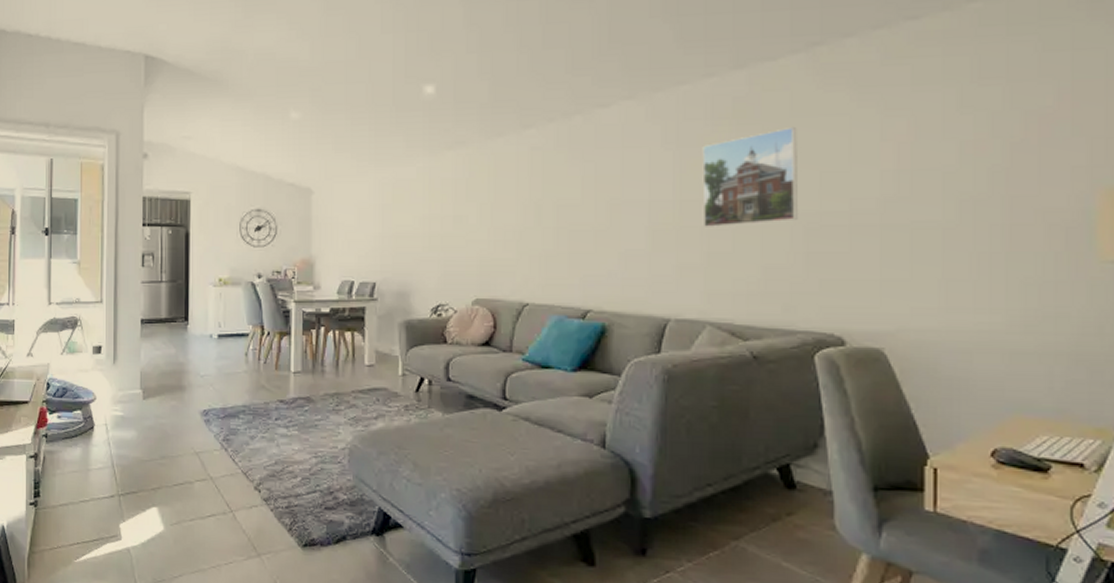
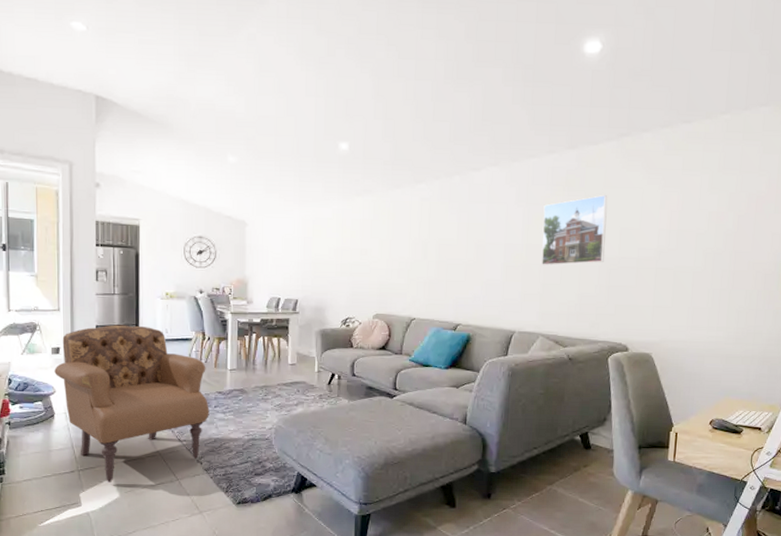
armchair: none [95,318,269,512] -> present [54,325,210,483]

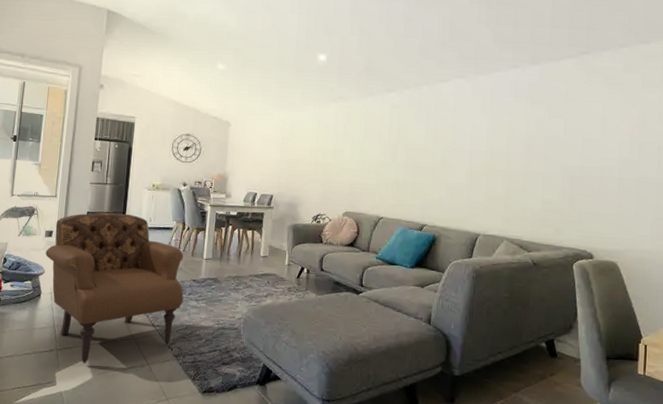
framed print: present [542,195,608,265] -> none [506,107,570,172]

